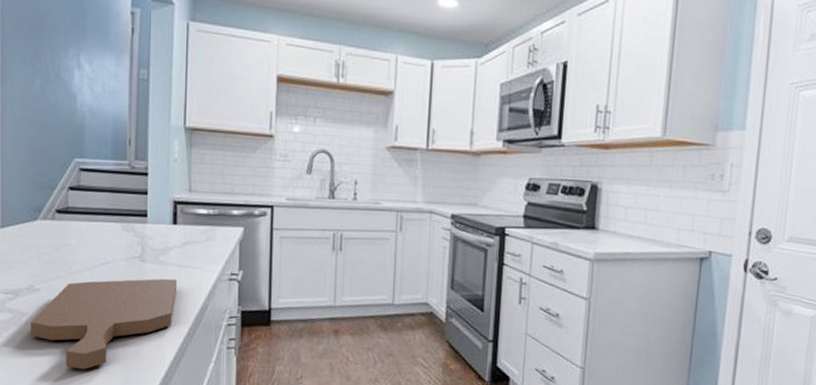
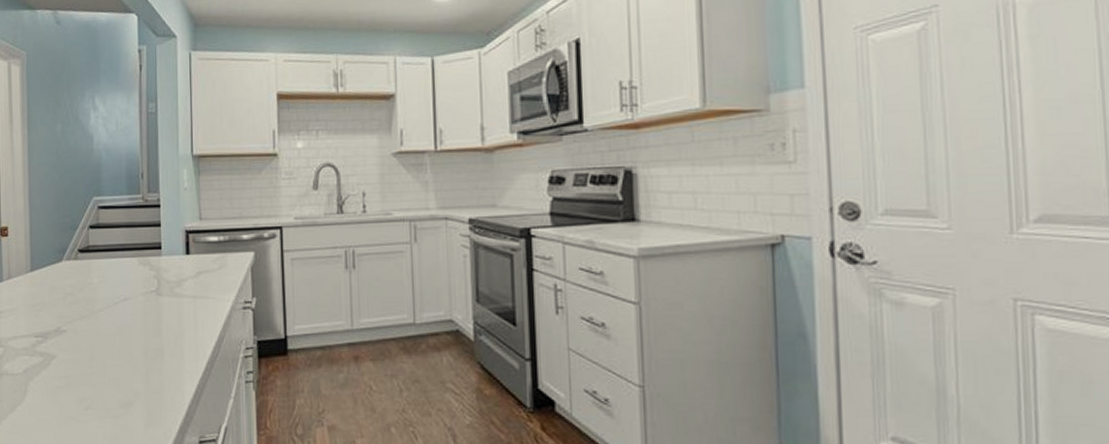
cutting board: present [31,278,178,370] -> none [59,311,193,412]

